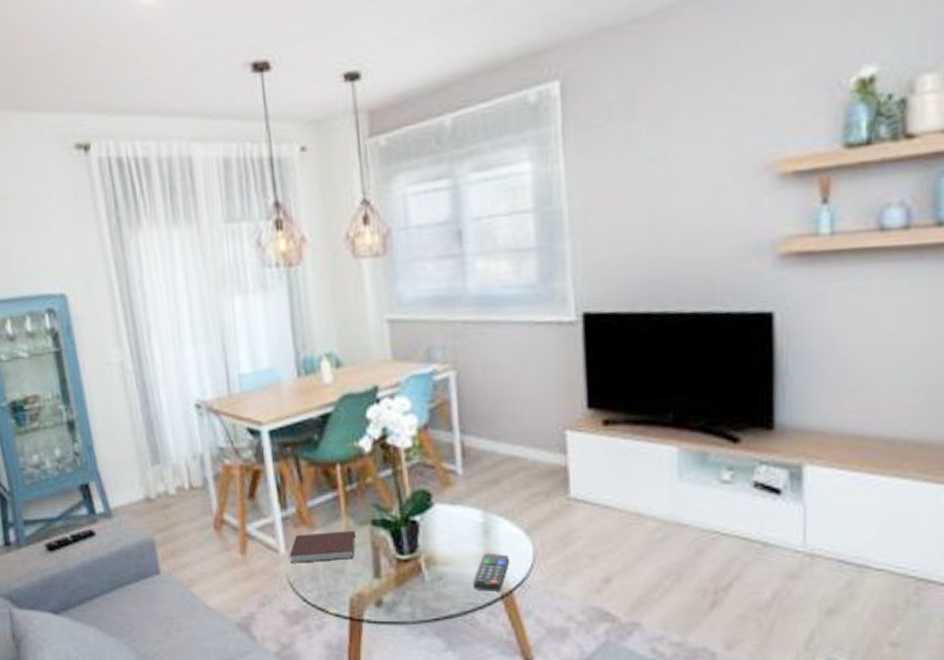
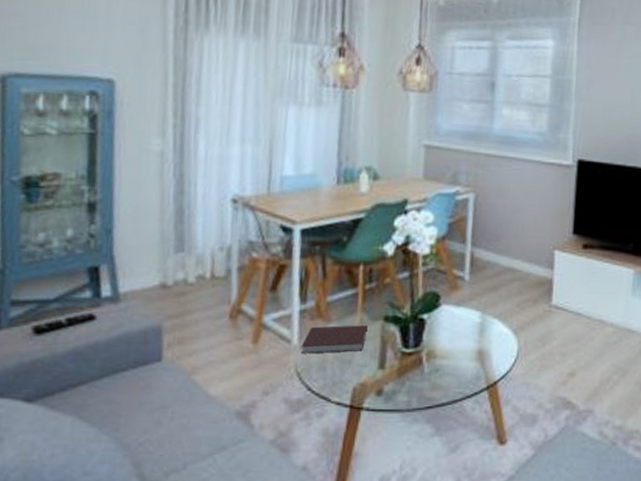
remote control: present [472,554,510,592] -> none [464,350,498,383]

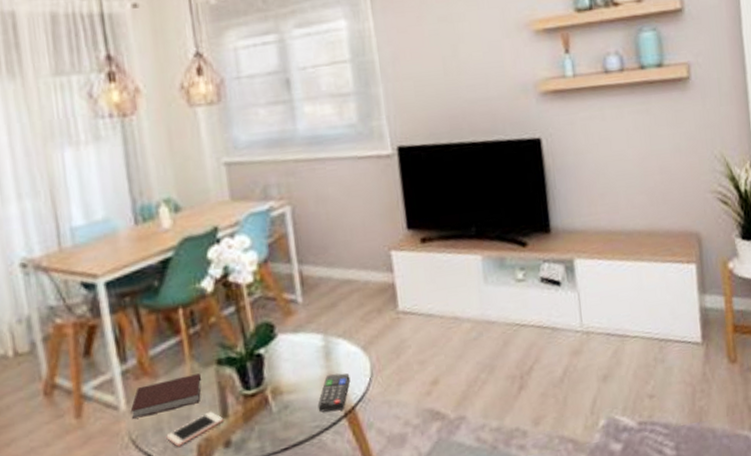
cell phone: none [327,360,380,386] -> present [166,411,223,447]
remote control: none [464,350,498,383] -> present [317,373,350,413]

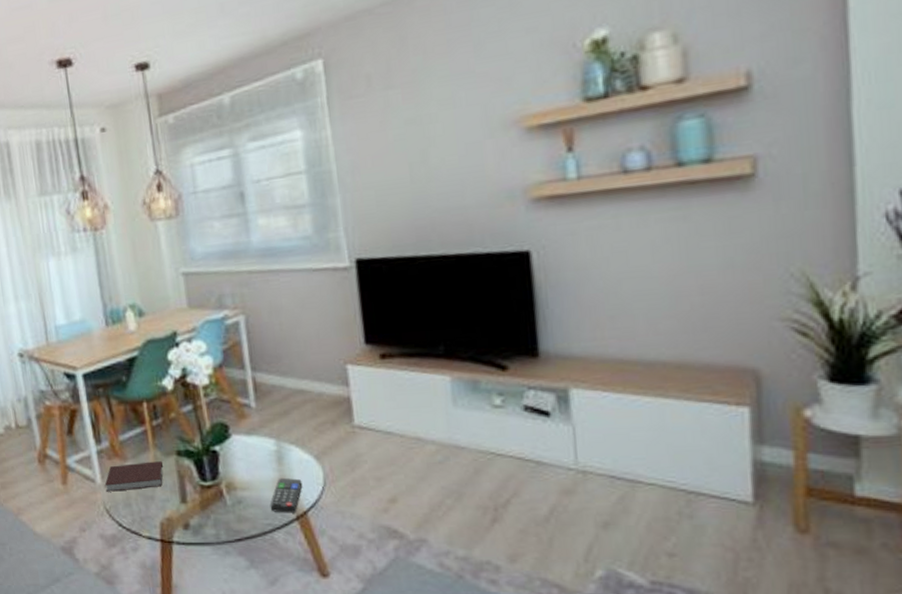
cell phone: present [166,411,223,447] -> none [134,495,182,521]

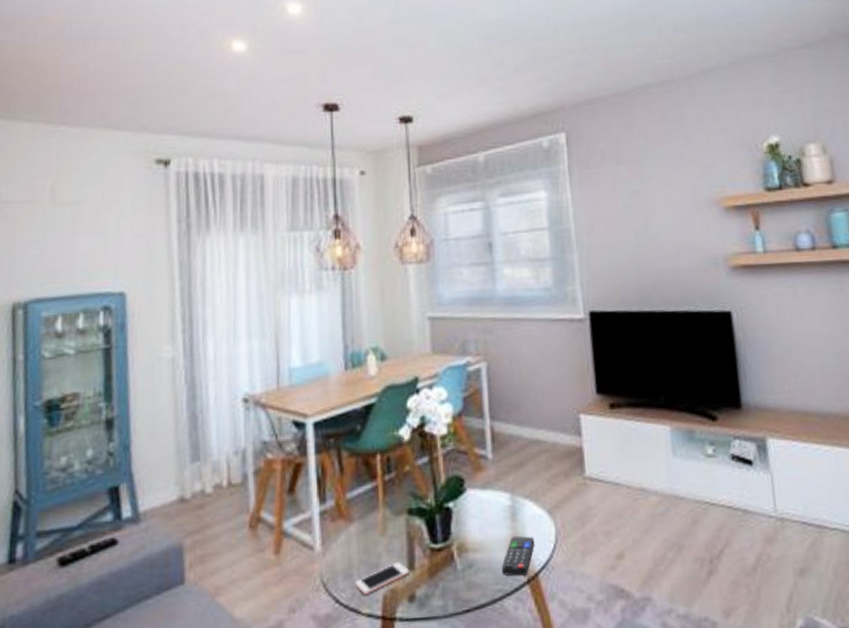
notebook: present [104,461,164,492] -> none [324,521,393,561]
cell phone: none [134,495,182,521] -> present [355,561,409,595]

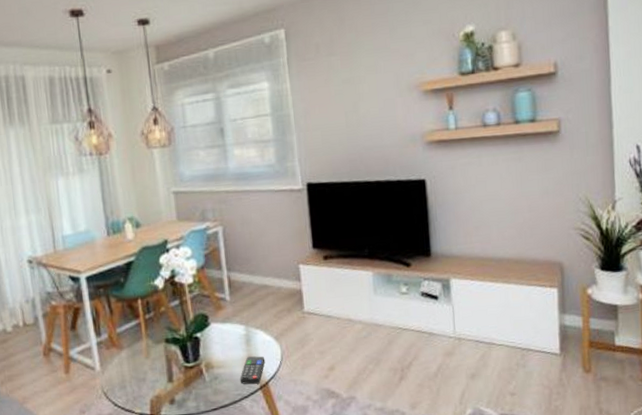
cell phone: present [355,561,409,595] -> none [128,376,169,400]

